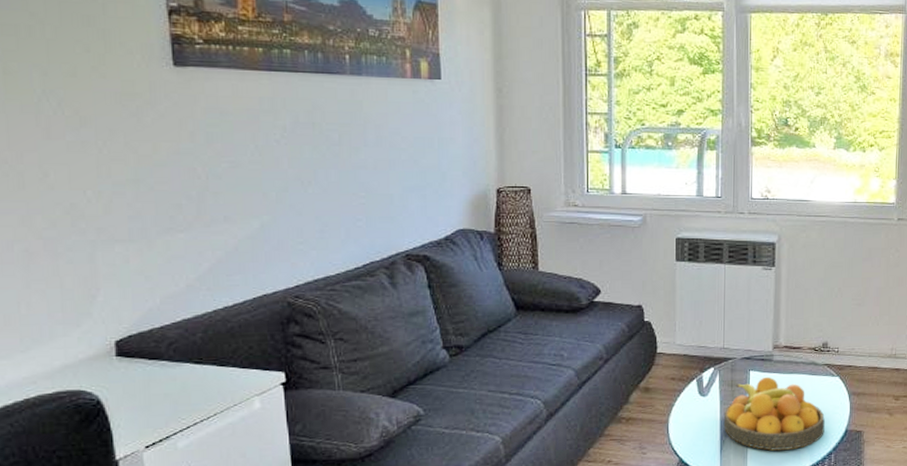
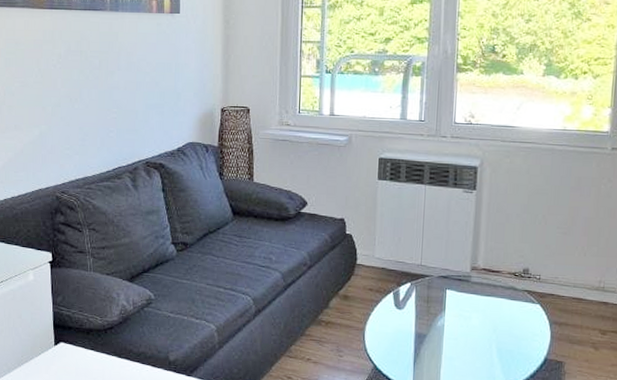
fruit bowl: present [723,376,825,451] -> none [418,296,523,371]

